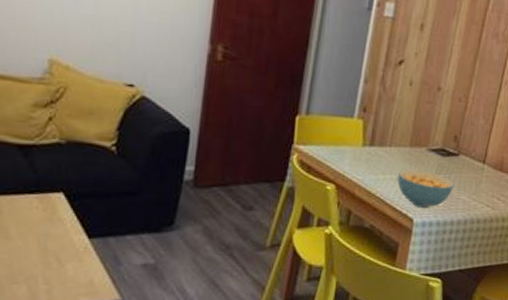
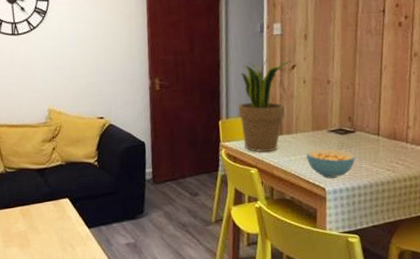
potted plant: none [322,46,401,166] -> present [238,59,292,153]

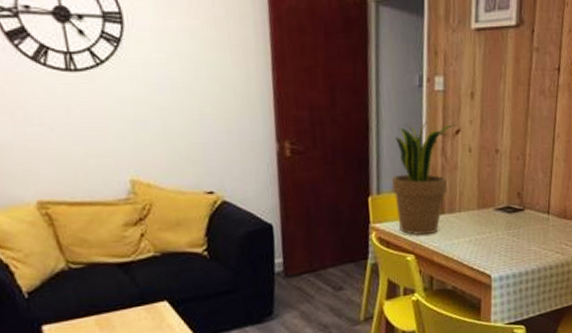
cereal bowl: present [306,148,356,179] -> none [471,229,525,264]

